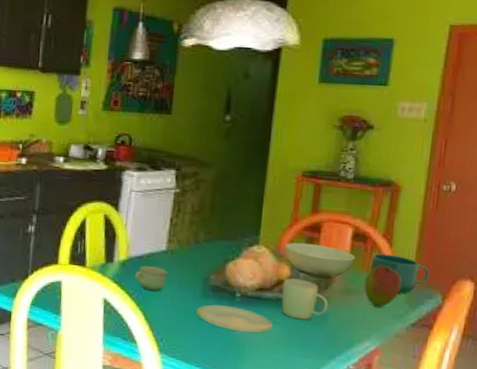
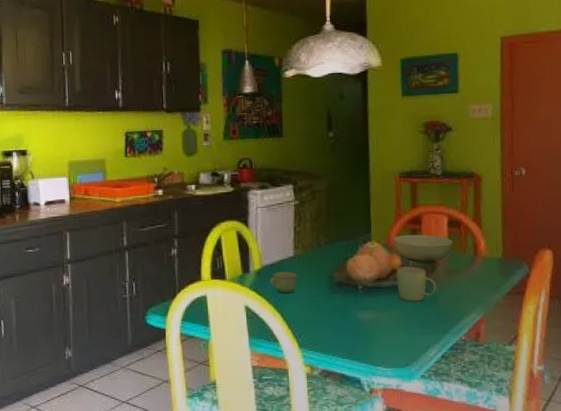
plate: present [197,304,274,334] -> none [327,298,394,320]
fruit: present [364,265,402,307] -> none [463,245,495,281]
cup: present [370,253,430,293] -> none [466,235,516,267]

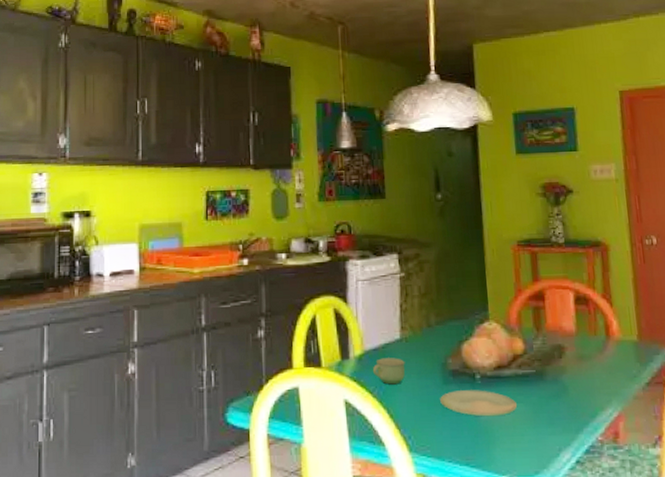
plate: none [327,298,394,320] -> present [440,390,518,417]
bowl: present [393,234,453,264] -> none [514,312,582,348]
mug: present [395,266,437,302] -> none [518,351,566,395]

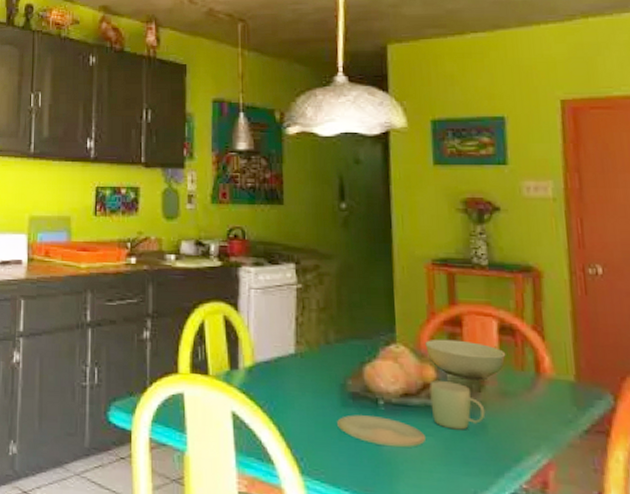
cup: present [373,358,406,385] -> none [264,372,300,402]
bowl: none [514,312,582,348] -> present [425,339,506,381]
mug: none [518,351,566,395] -> present [429,381,486,430]

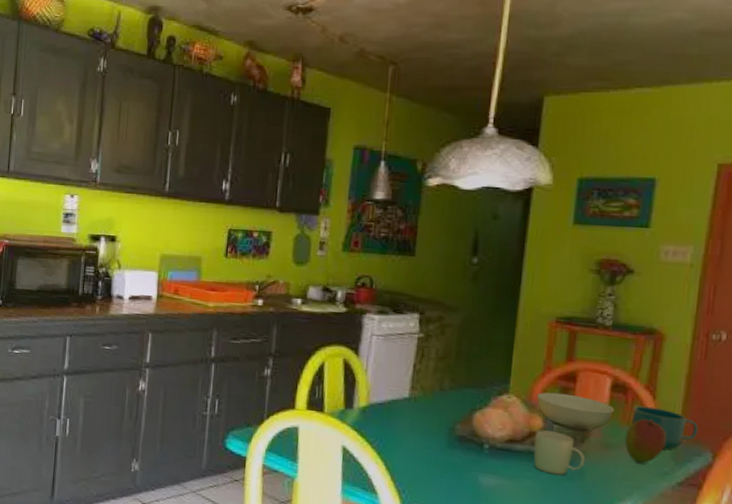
plate: present [337,415,427,448] -> none [441,455,525,488]
fruit: none [521,362,565,411] -> present [625,418,667,463]
cup: none [523,348,595,394] -> present [631,405,699,450]

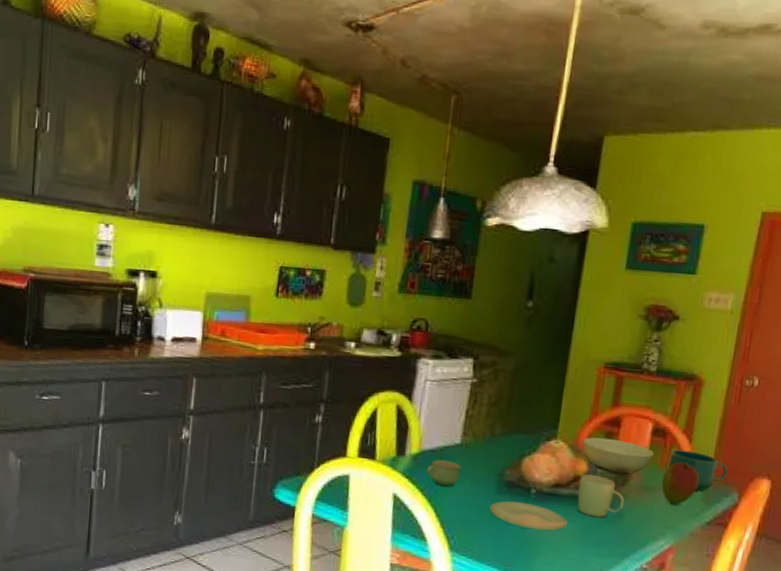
cup: none [376,413,411,440] -> present [427,459,461,487]
plate: none [441,455,525,488] -> present [490,501,568,531]

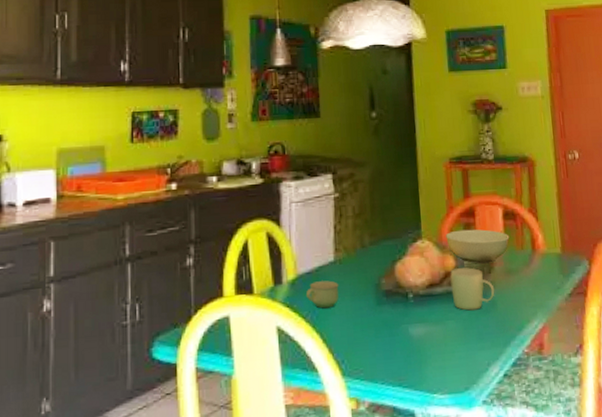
plate: present [490,501,568,531] -> none [373,309,449,336]
fruit: present [662,462,700,504] -> none [521,239,554,282]
cup: present [668,449,728,491] -> none [522,227,575,265]

